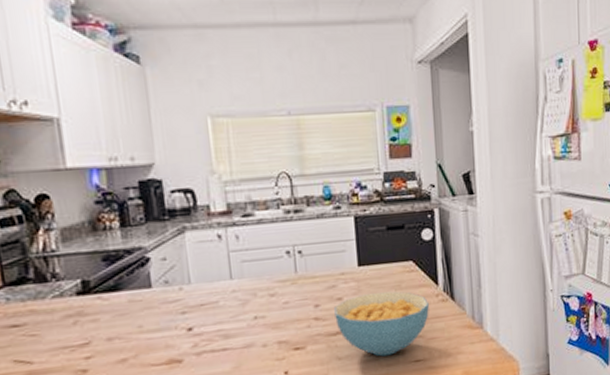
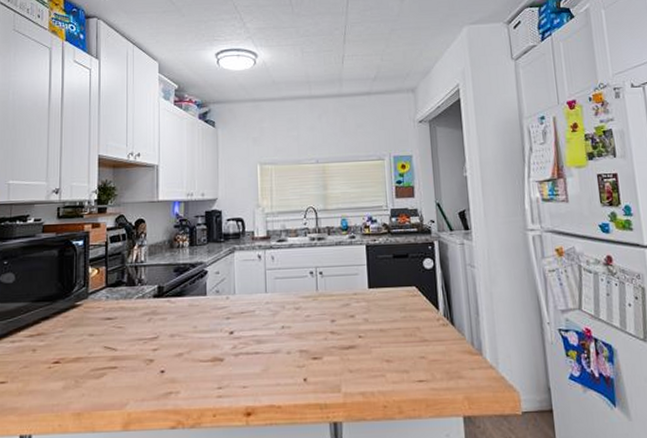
cereal bowl: present [334,291,430,357] -> none [347,313,432,373]

